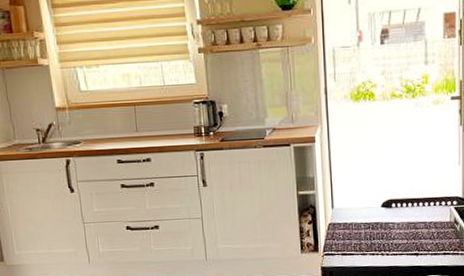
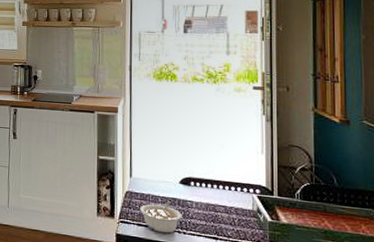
legume: none [344,226,385,258] -> present [140,201,182,234]

